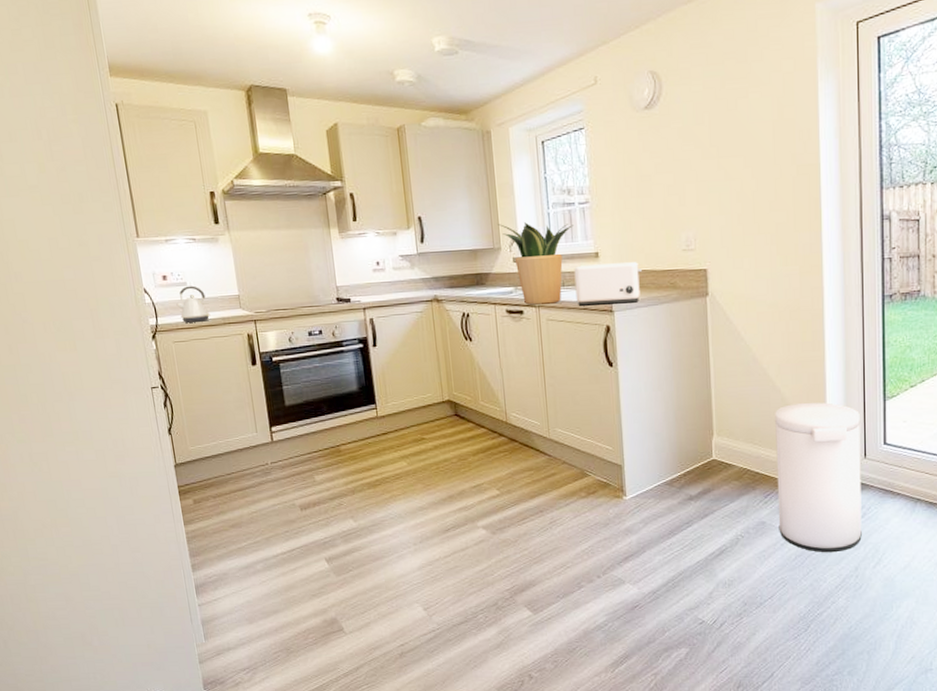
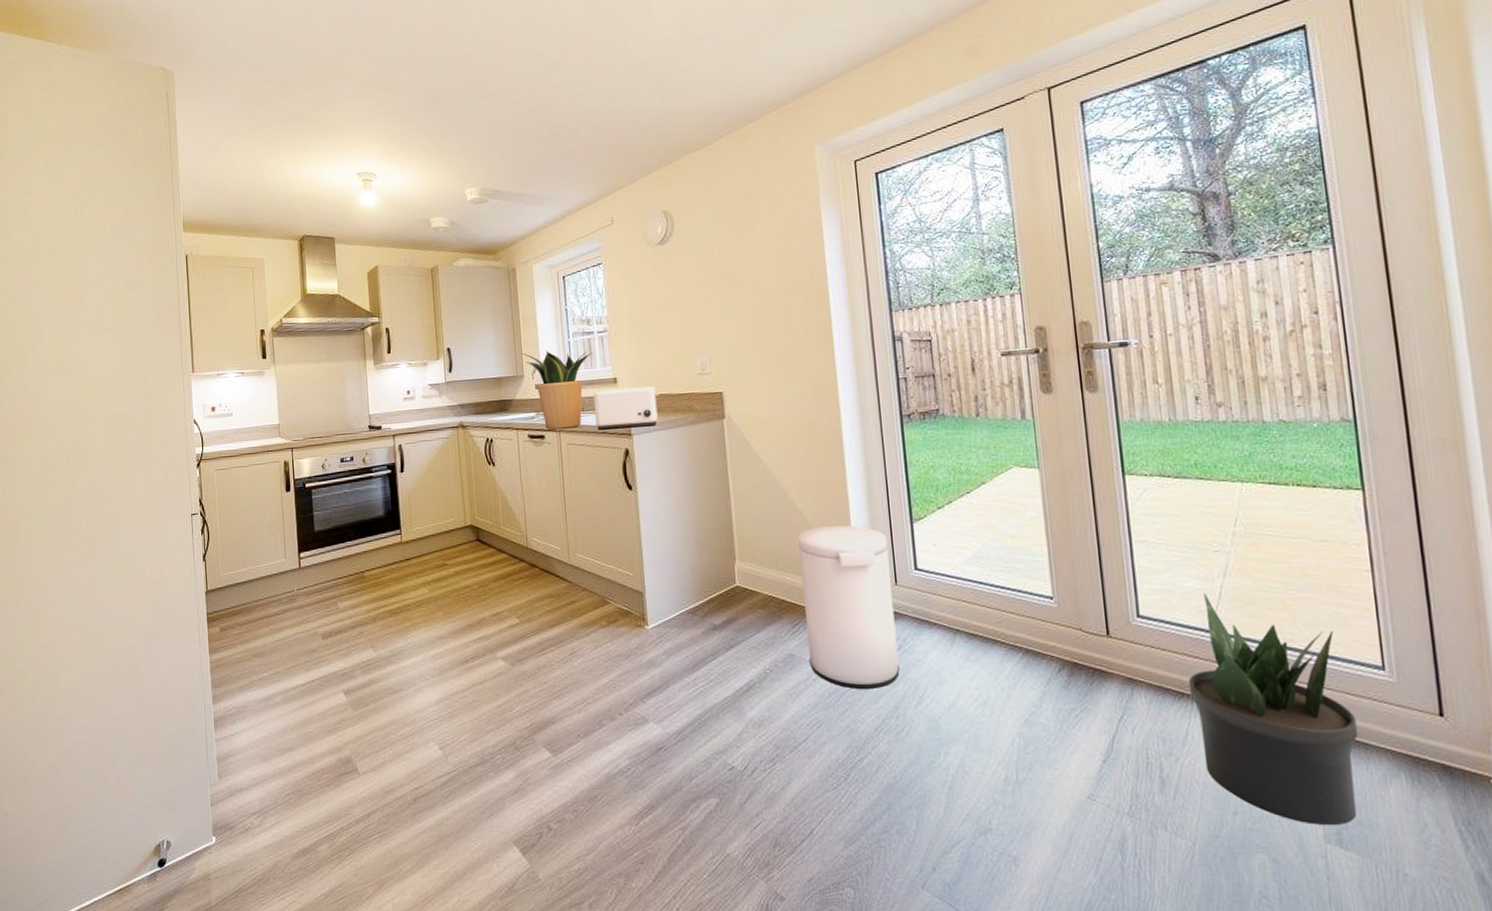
kettle: present [176,285,211,324] -> none [222,416,252,452]

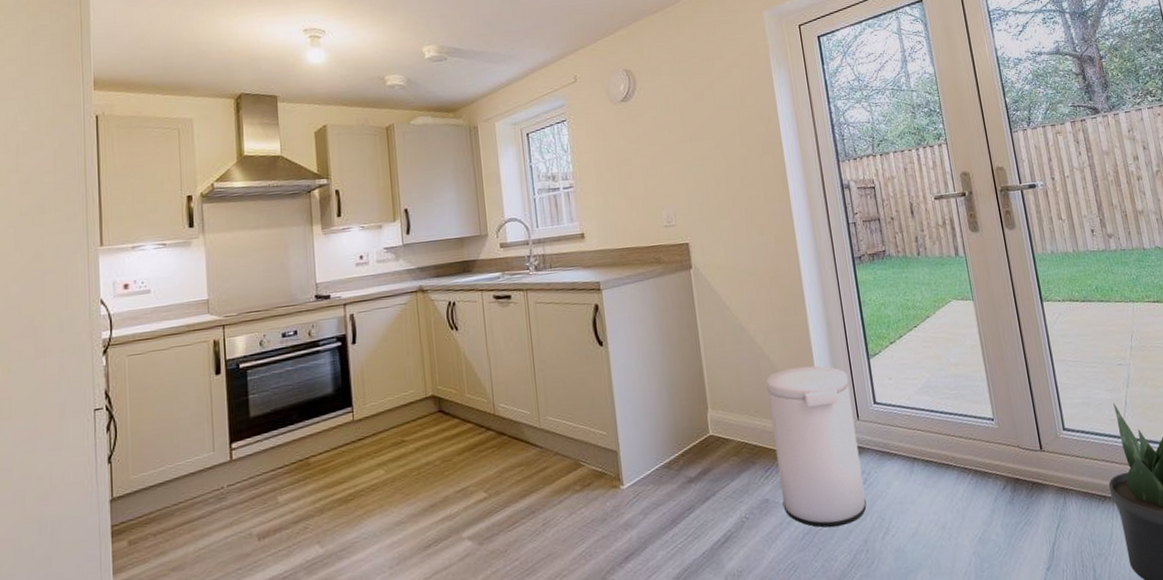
potted plant: present [521,351,593,430] -> none [485,208,559,289]
toaster: present [593,385,660,430] -> none [560,239,628,287]

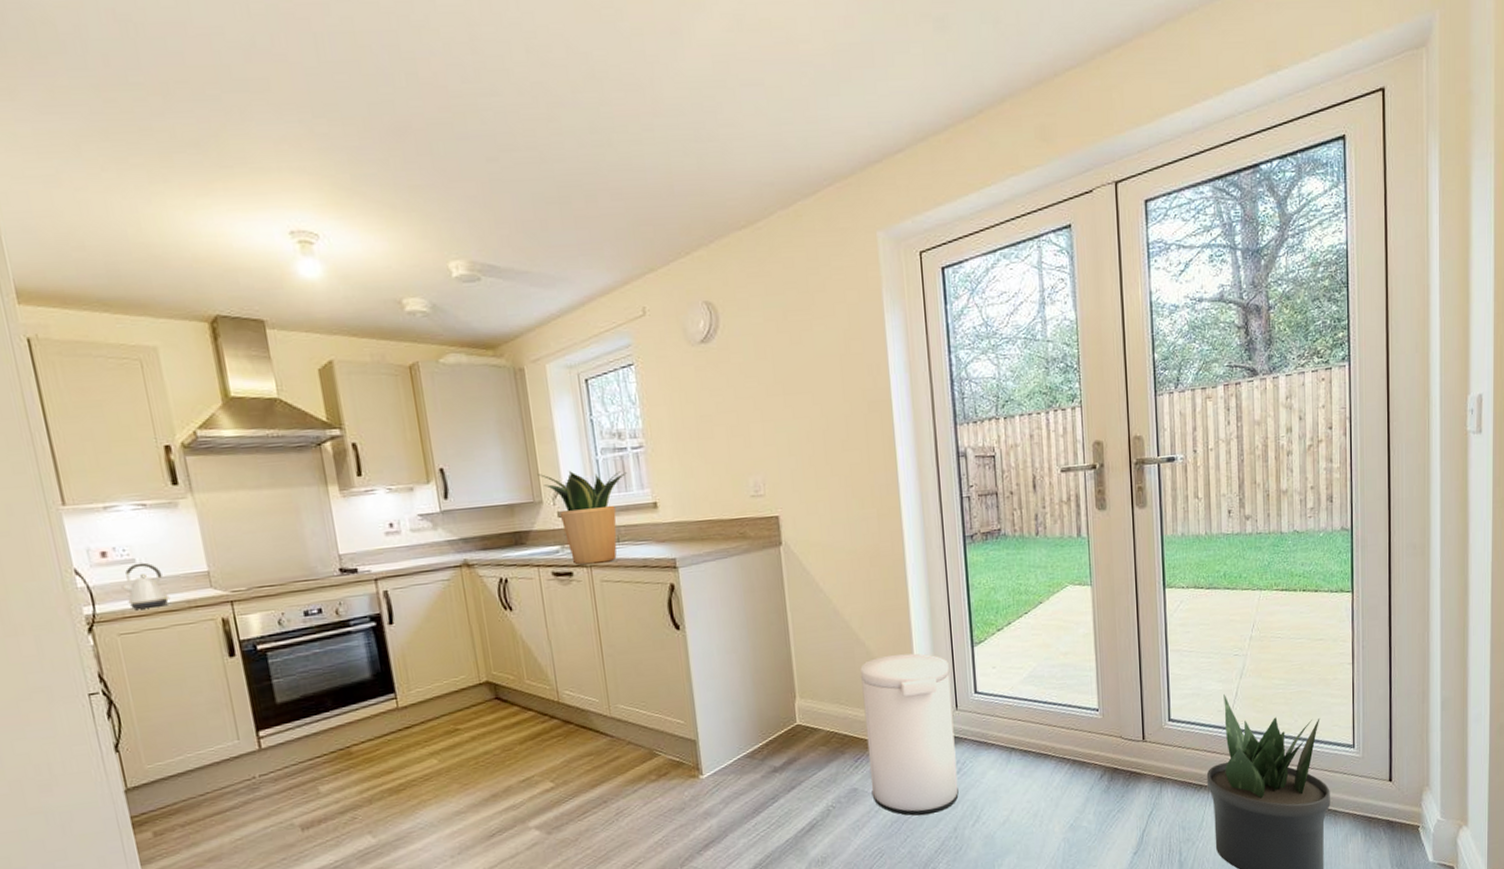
kettle: none [136,293,174,334] -> present [121,562,170,611]
potted plant: none [485,208,559,289] -> present [538,471,627,566]

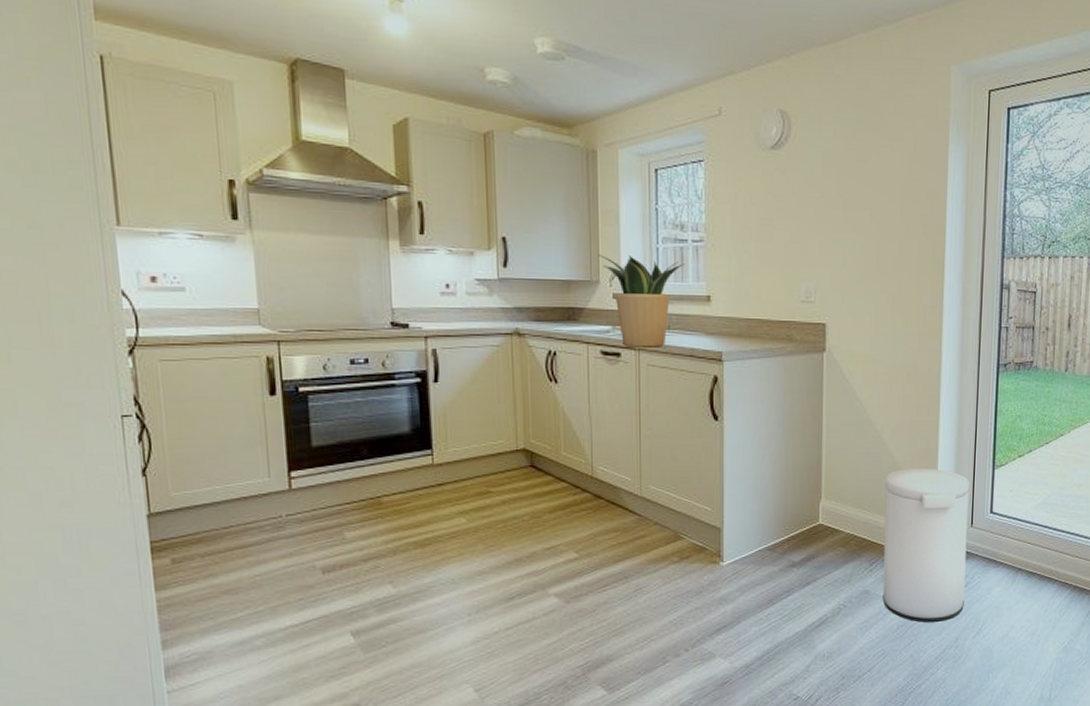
kettle: present [121,562,170,611] -> none [168,292,217,339]

